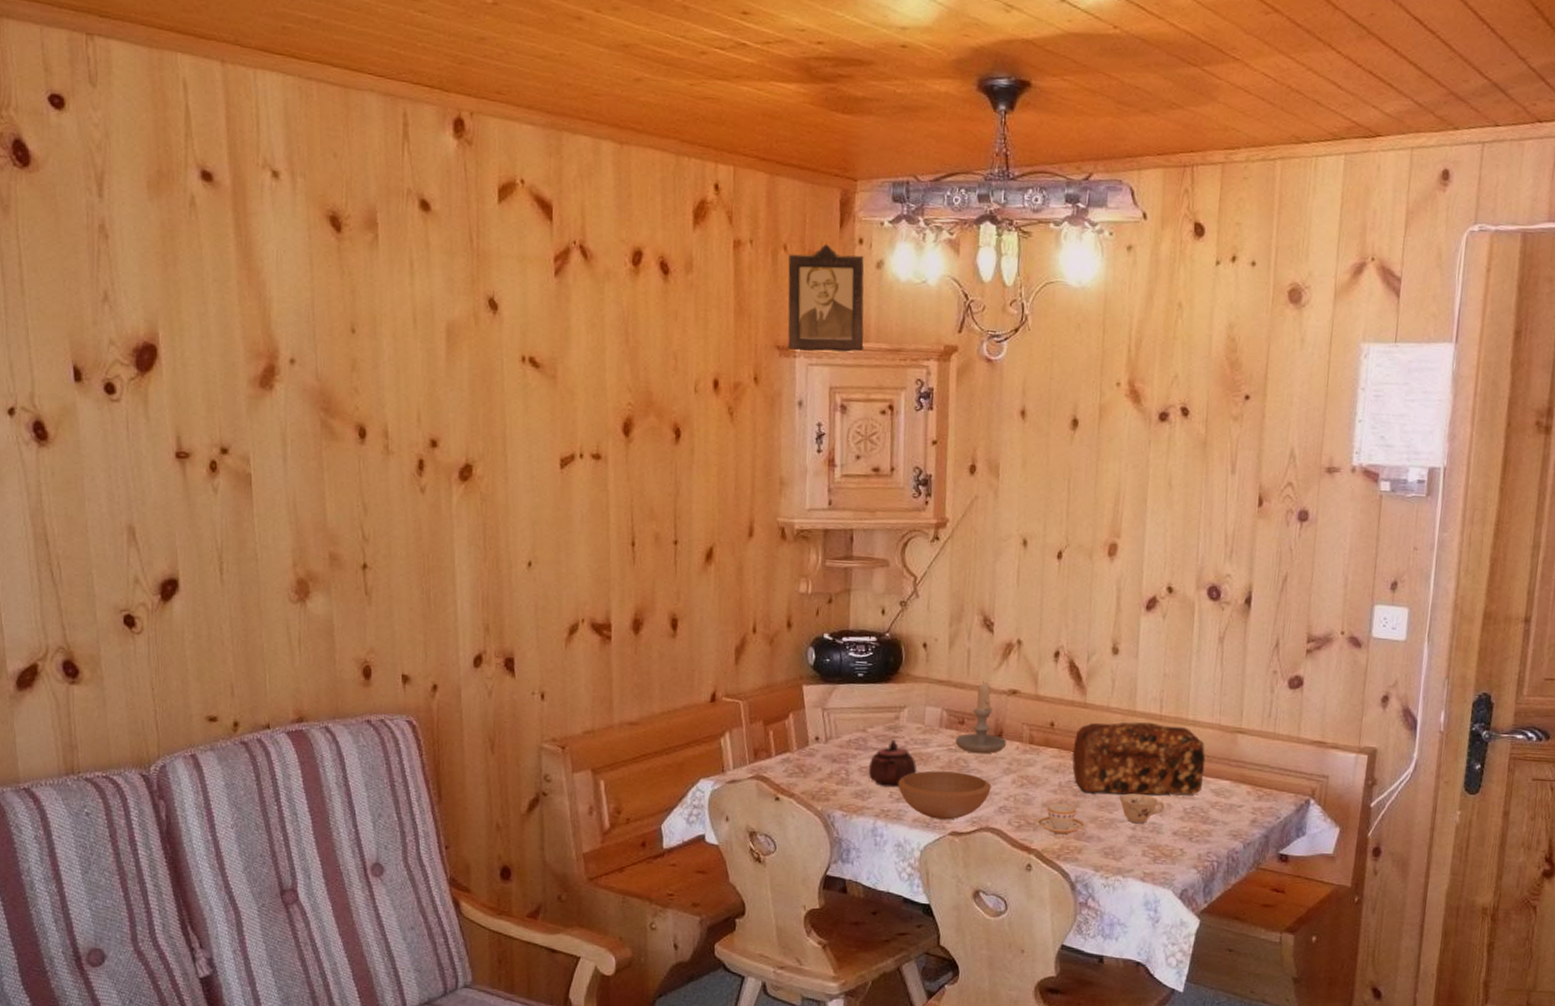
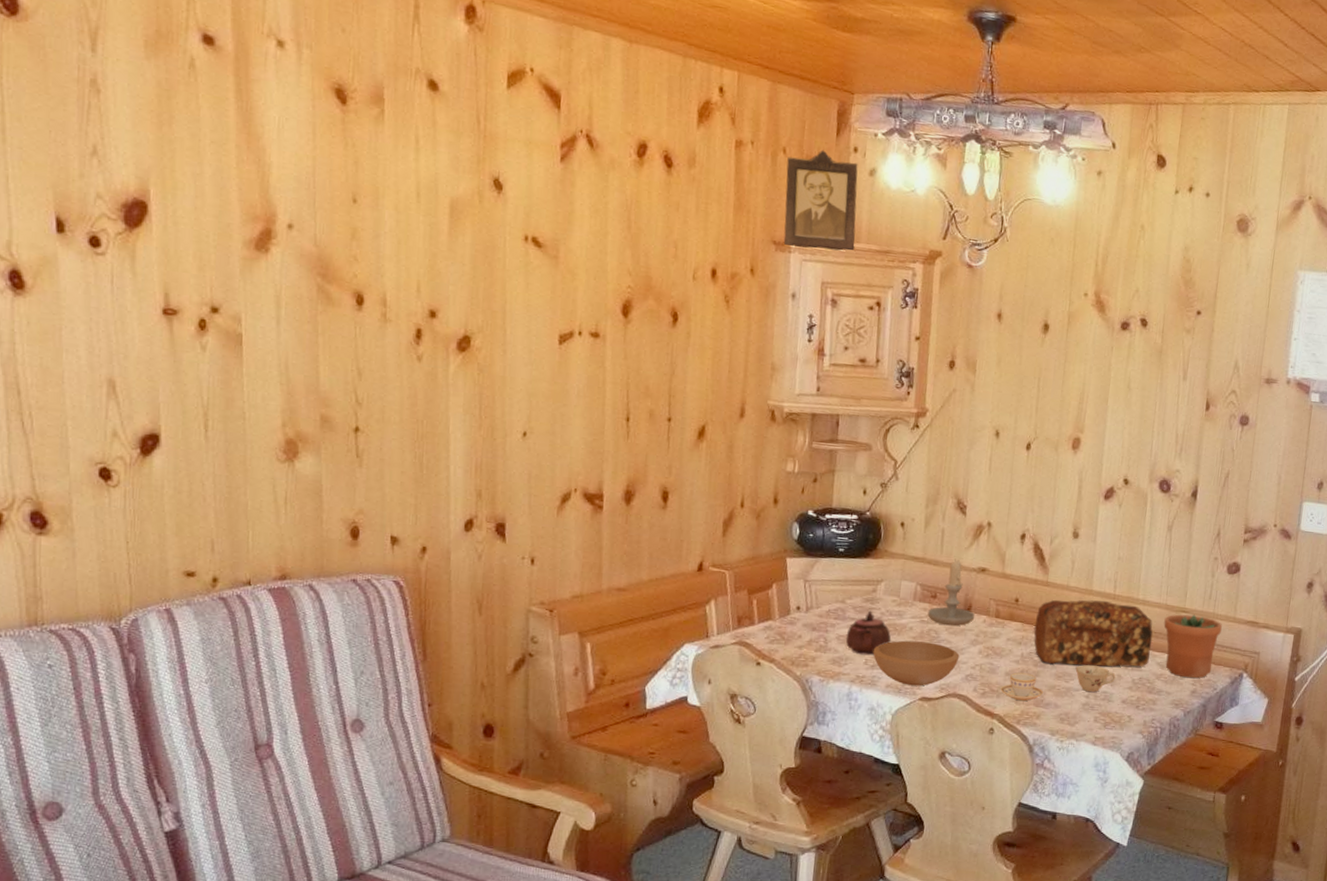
planter: none [1217,735,1284,807] -> present [1163,614,1222,679]

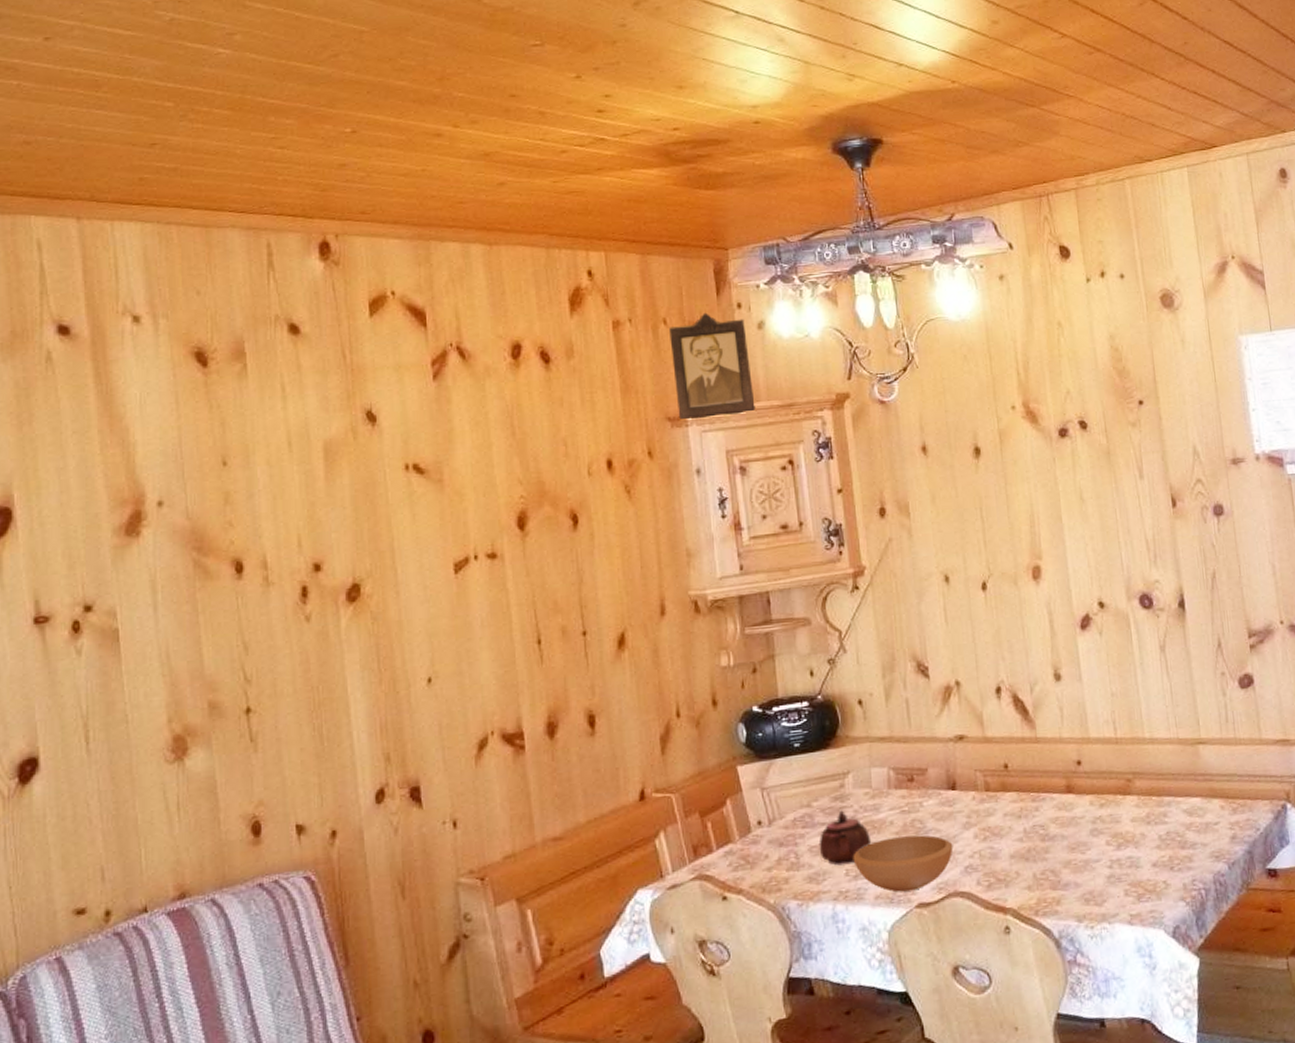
candle: present [927,558,975,627] -> none [907,730,962,812]
teacup: present [1000,672,1043,701] -> none [1008,851,1058,887]
bread loaf: present [1033,599,1153,667] -> none [1031,746,1173,836]
teacup: present [1075,665,1116,692] -> none [1090,827,1139,860]
planter: present [1163,614,1222,679] -> none [1180,744,1249,822]

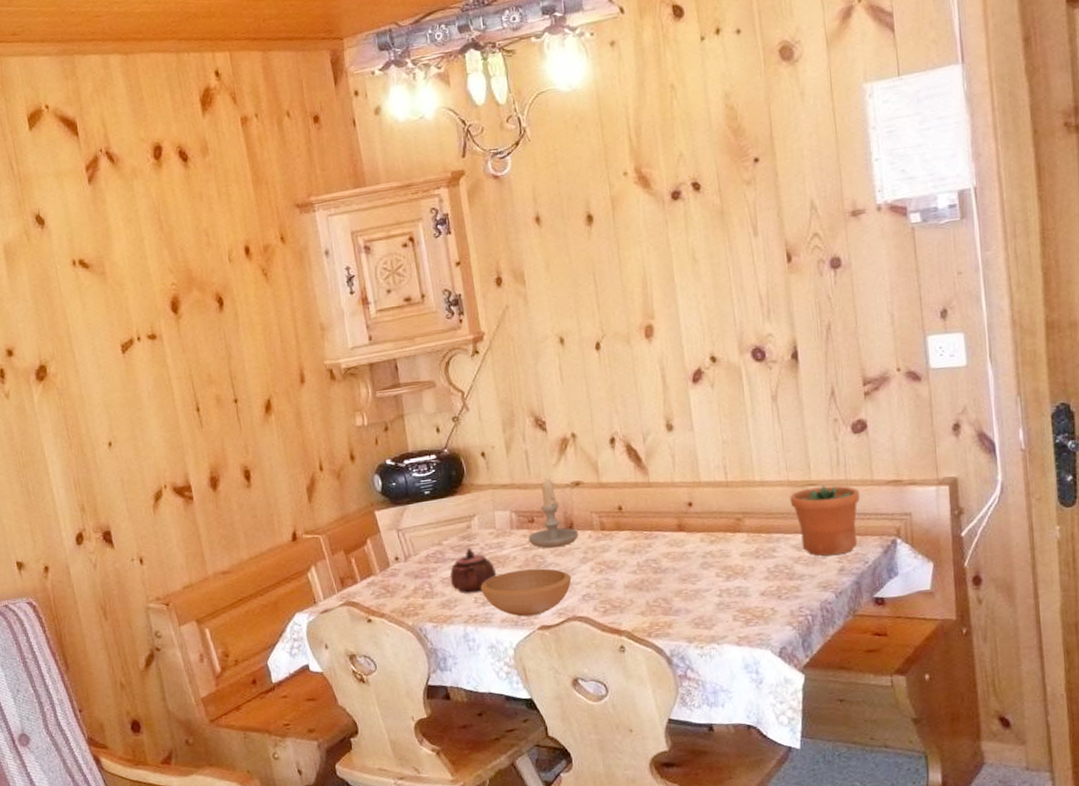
photo frame: present [669,312,755,420] -> none [293,102,376,205]
candle: none [907,730,962,812] -> present [528,478,579,549]
planter: none [1180,744,1249,822] -> present [790,485,860,556]

